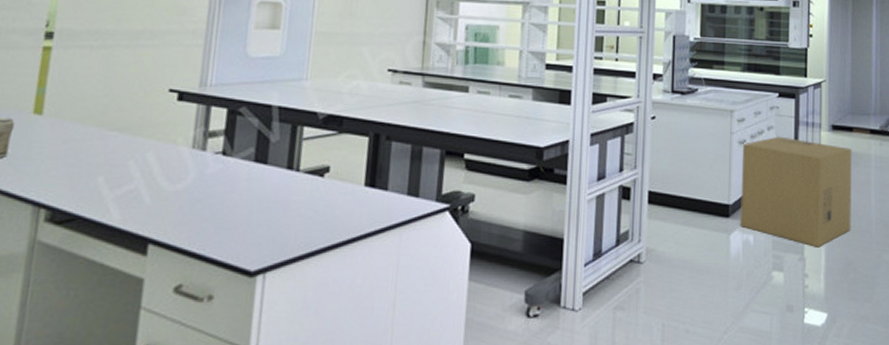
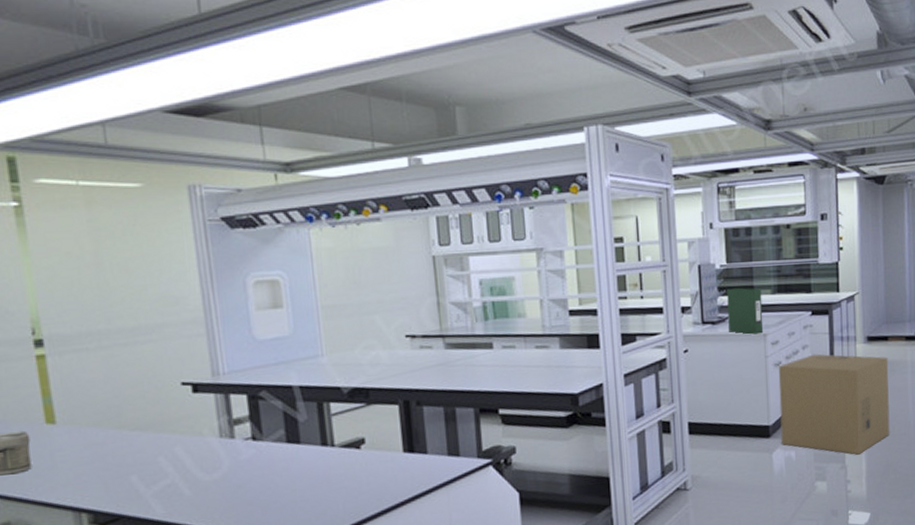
binder: none [697,61,732,110] -> present [727,287,764,335]

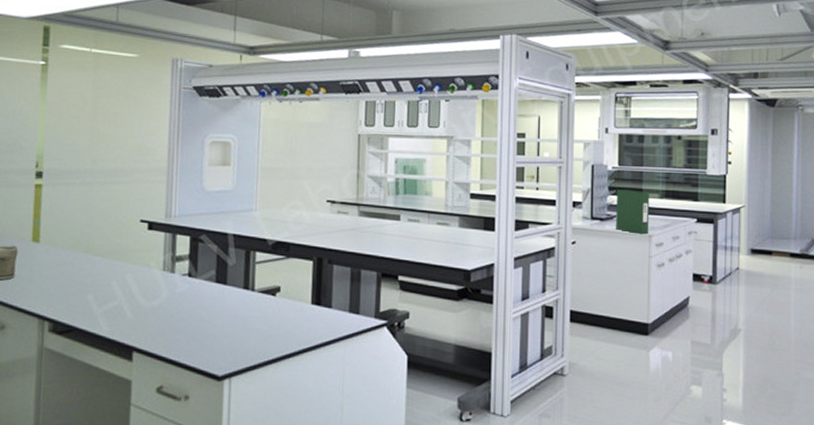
cardboard box: present [778,354,890,455] -> none [659,259,771,364]

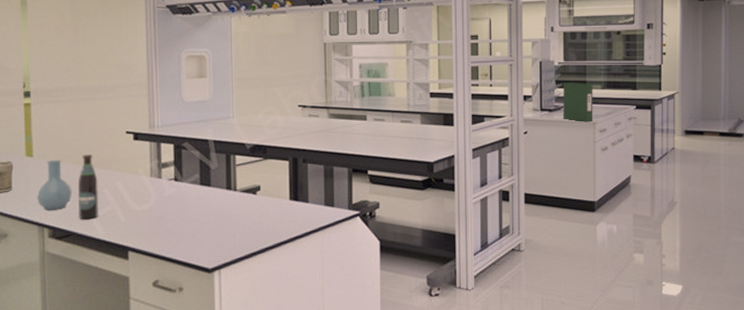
flask: none [40,246,79,302] -> present [37,159,73,210]
bottle: none [82,243,107,315] -> present [77,154,99,220]

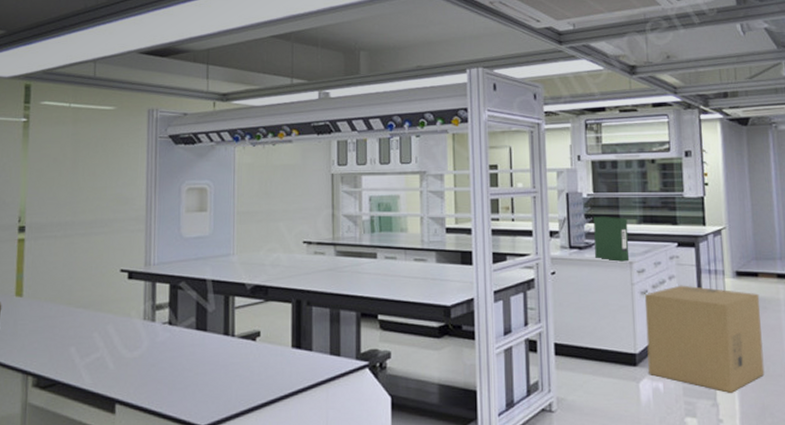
flask: present [37,159,73,210] -> none [23,300,61,356]
bottle: present [77,154,99,220] -> none [64,294,89,367]
cardboard box: none [604,142,703,233] -> present [644,285,765,393]

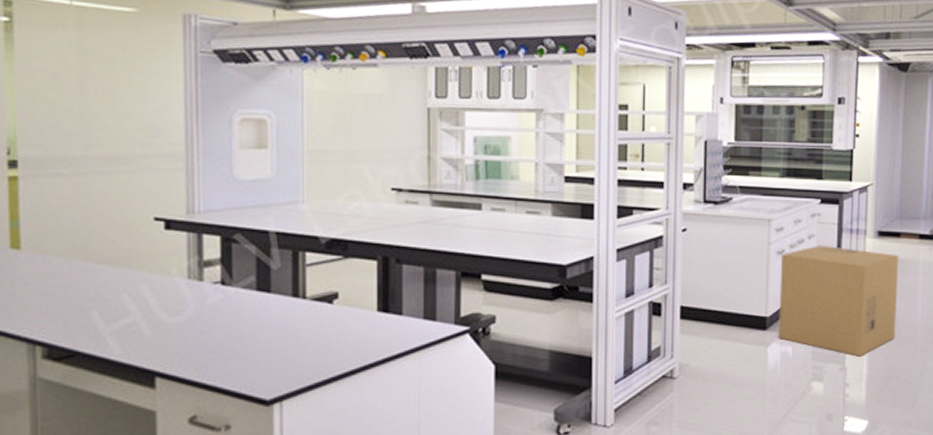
binder: present [593,216,630,262] -> none [732,167,770,219]

